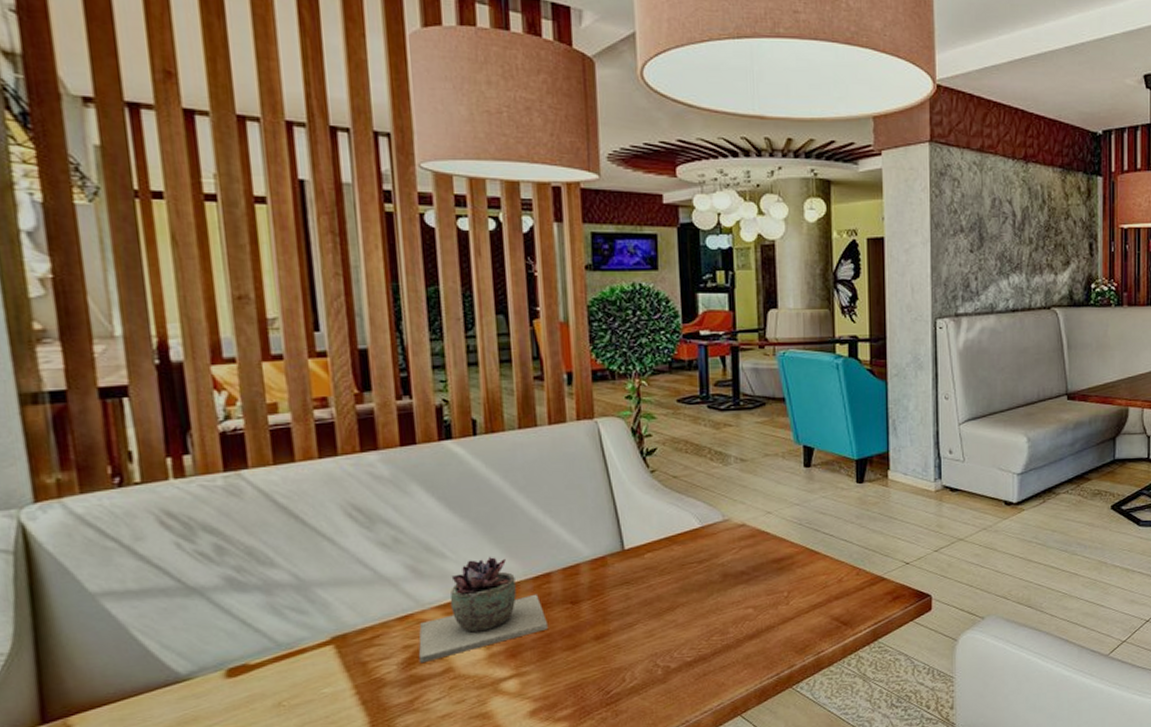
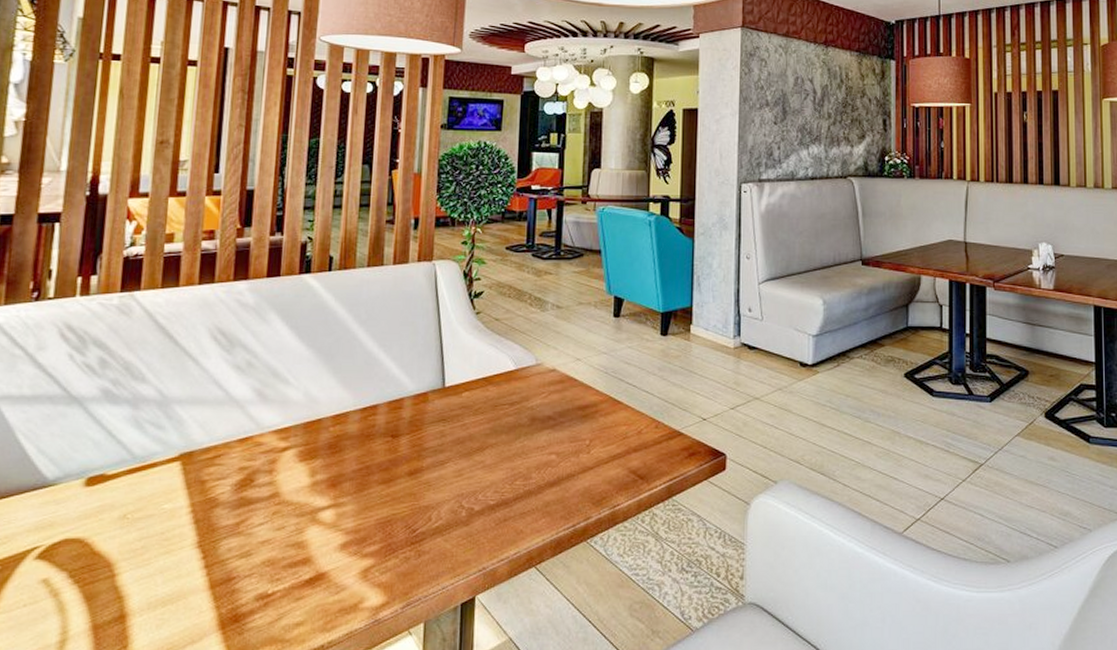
succulent plant: present [418,556,547,664] -> none [250,385,368,486]

